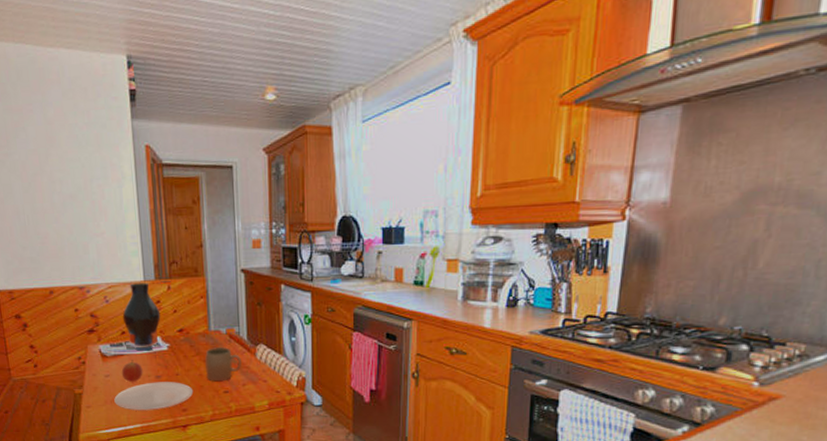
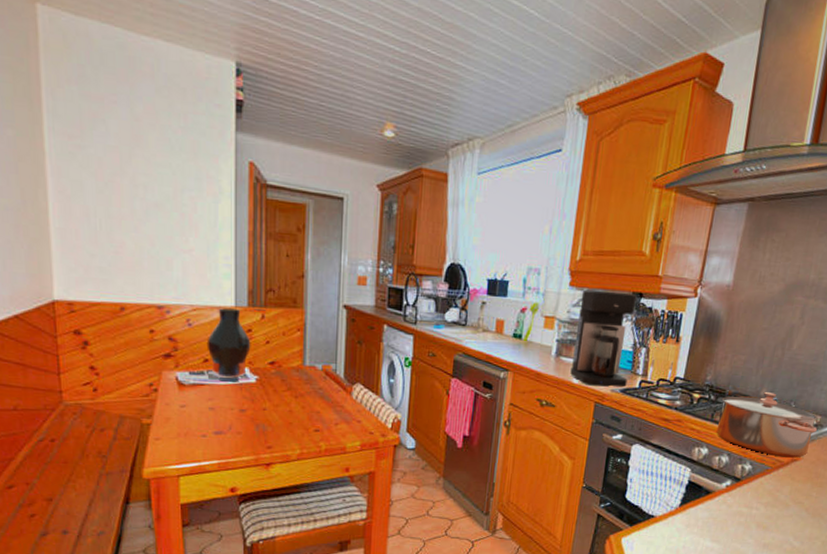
plate: present [114,382,194,411] -> none [189,415,281,447]
fruit: present [121,360,143,383] -> none [200,390,226,416]
mug: present [204,347,241,382] -> none [295,384,336,419]
coffee maker: none [480,225,551,329] -> present [570,289,637,388]
cooking pot: none [664,320,801,396] -> present [716,391,818,458]

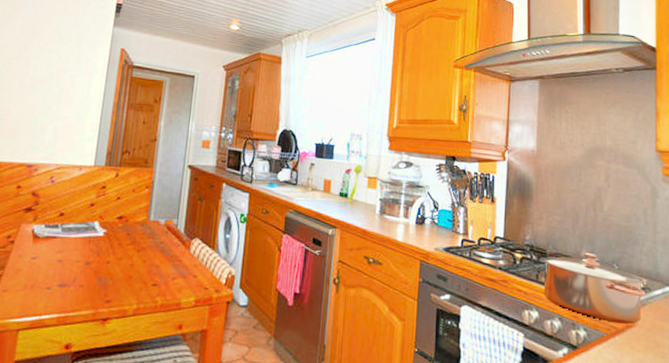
vase: present [206,308,251,383] -> none [64,167,104,236]
coffee maker: present [570,289,637,388] -> none [394,153,450,246]

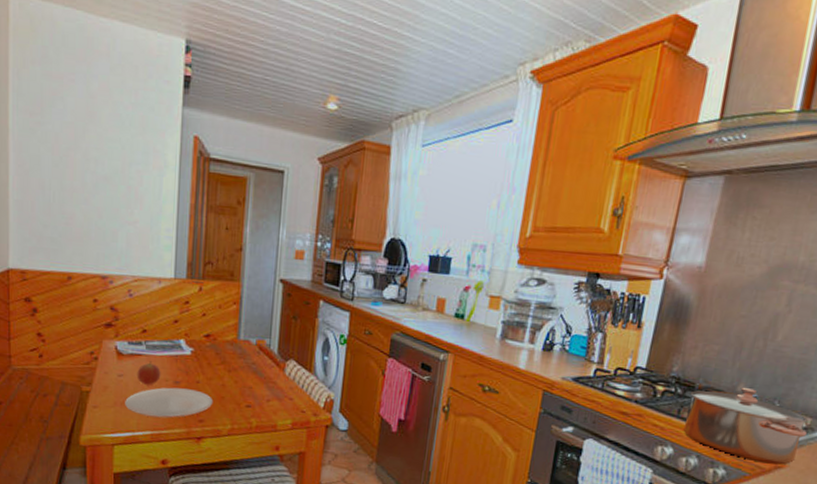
plate: none [35,268,122,300] -> present [125,387,214,419]
fruit: none [49,243,74,268] -> present [136,361,161,386]

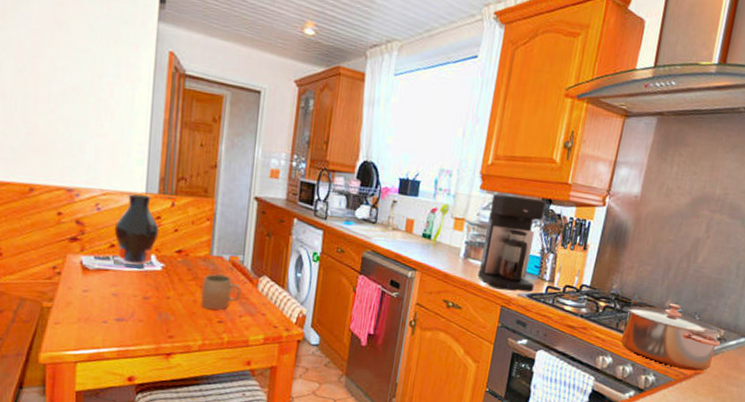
plate: present [125,387,214,419] -> none [90,303,184,335]
fruit: present [136,361,161,386] -> none [103,276,129,302]
vase: none [145,279,188,354] -> present [114,194,159,269]
mug: none [229,358,269,395] -> present [200,274,241,310]
coffee maker: none [516,268,593,376] -> present [477,193,546,293]

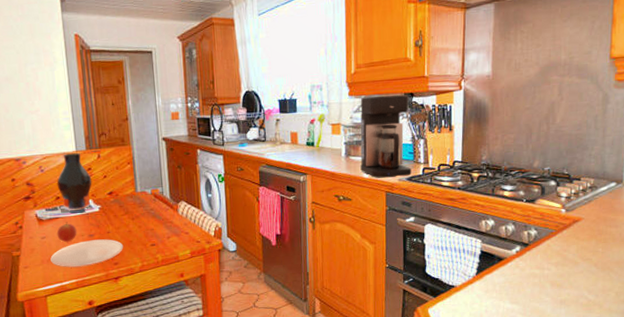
plate: none [90,303,184,335] -> present [50,239,124,268]
fruit: none [103,276,129,302] -> present [56,222,77,243]
mug: present [200,274,241,310] -> none [133,206,166,237]
cooking pot: present [620,302,721,371] -> none [499,163,592,220]

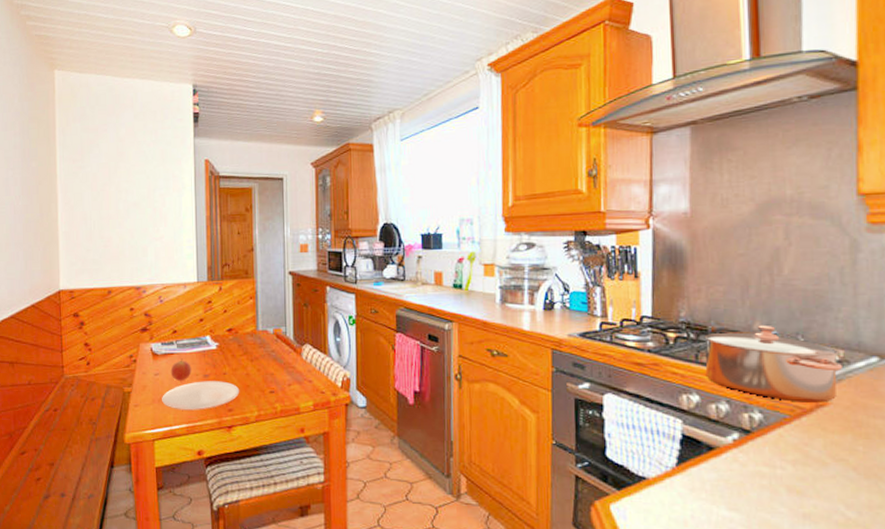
vase: present [56,153,92,214] -> none [175,284,211,351]
coffee maker: present [360,95,412,178] -> none [519,232,585,332]
cooking pot: none [499,163,592,220] -> present [704,324,842,403]

